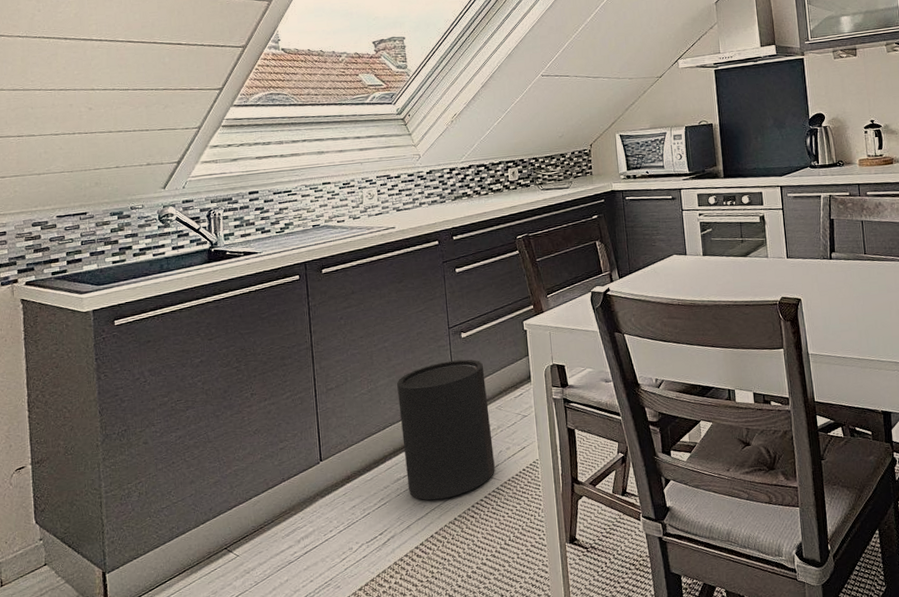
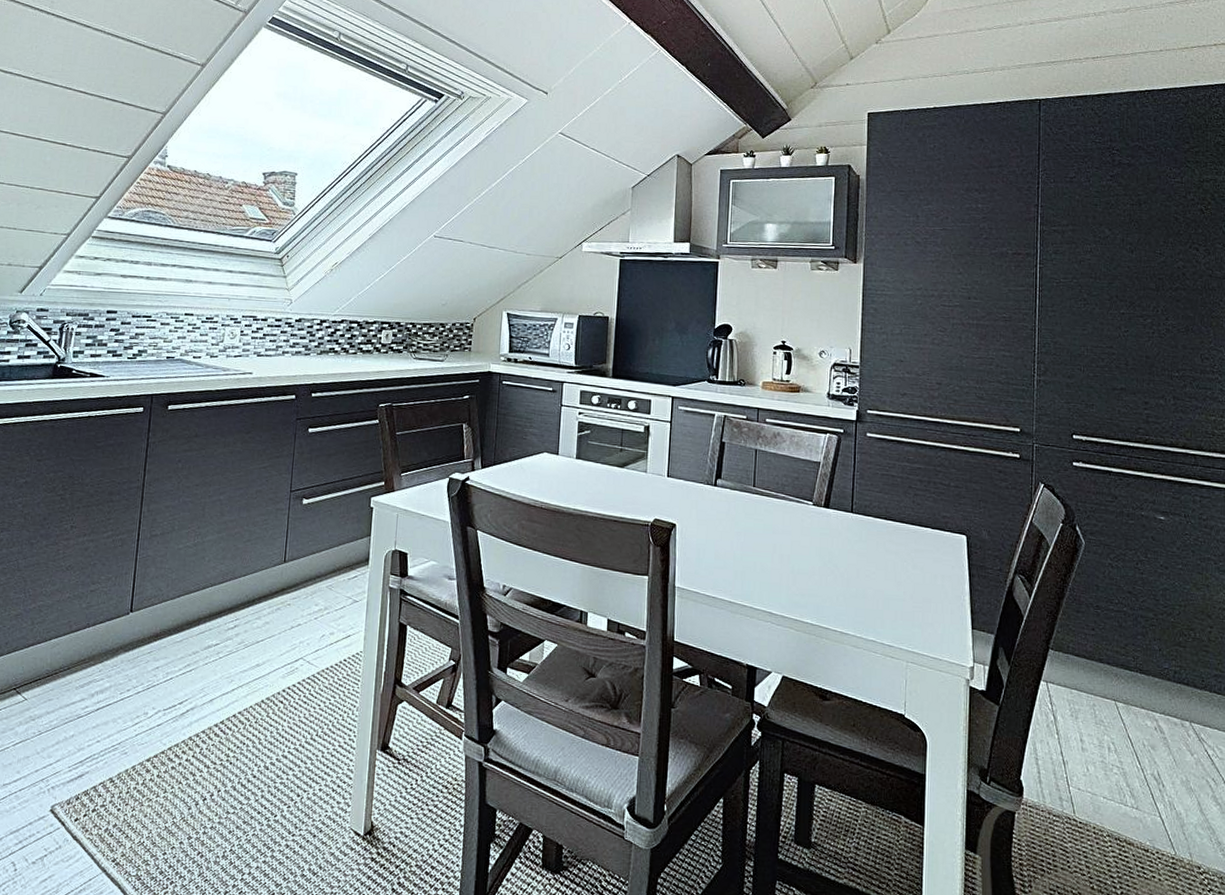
trash can: present [397,359,495,501] -> none [218,526,321,677]

